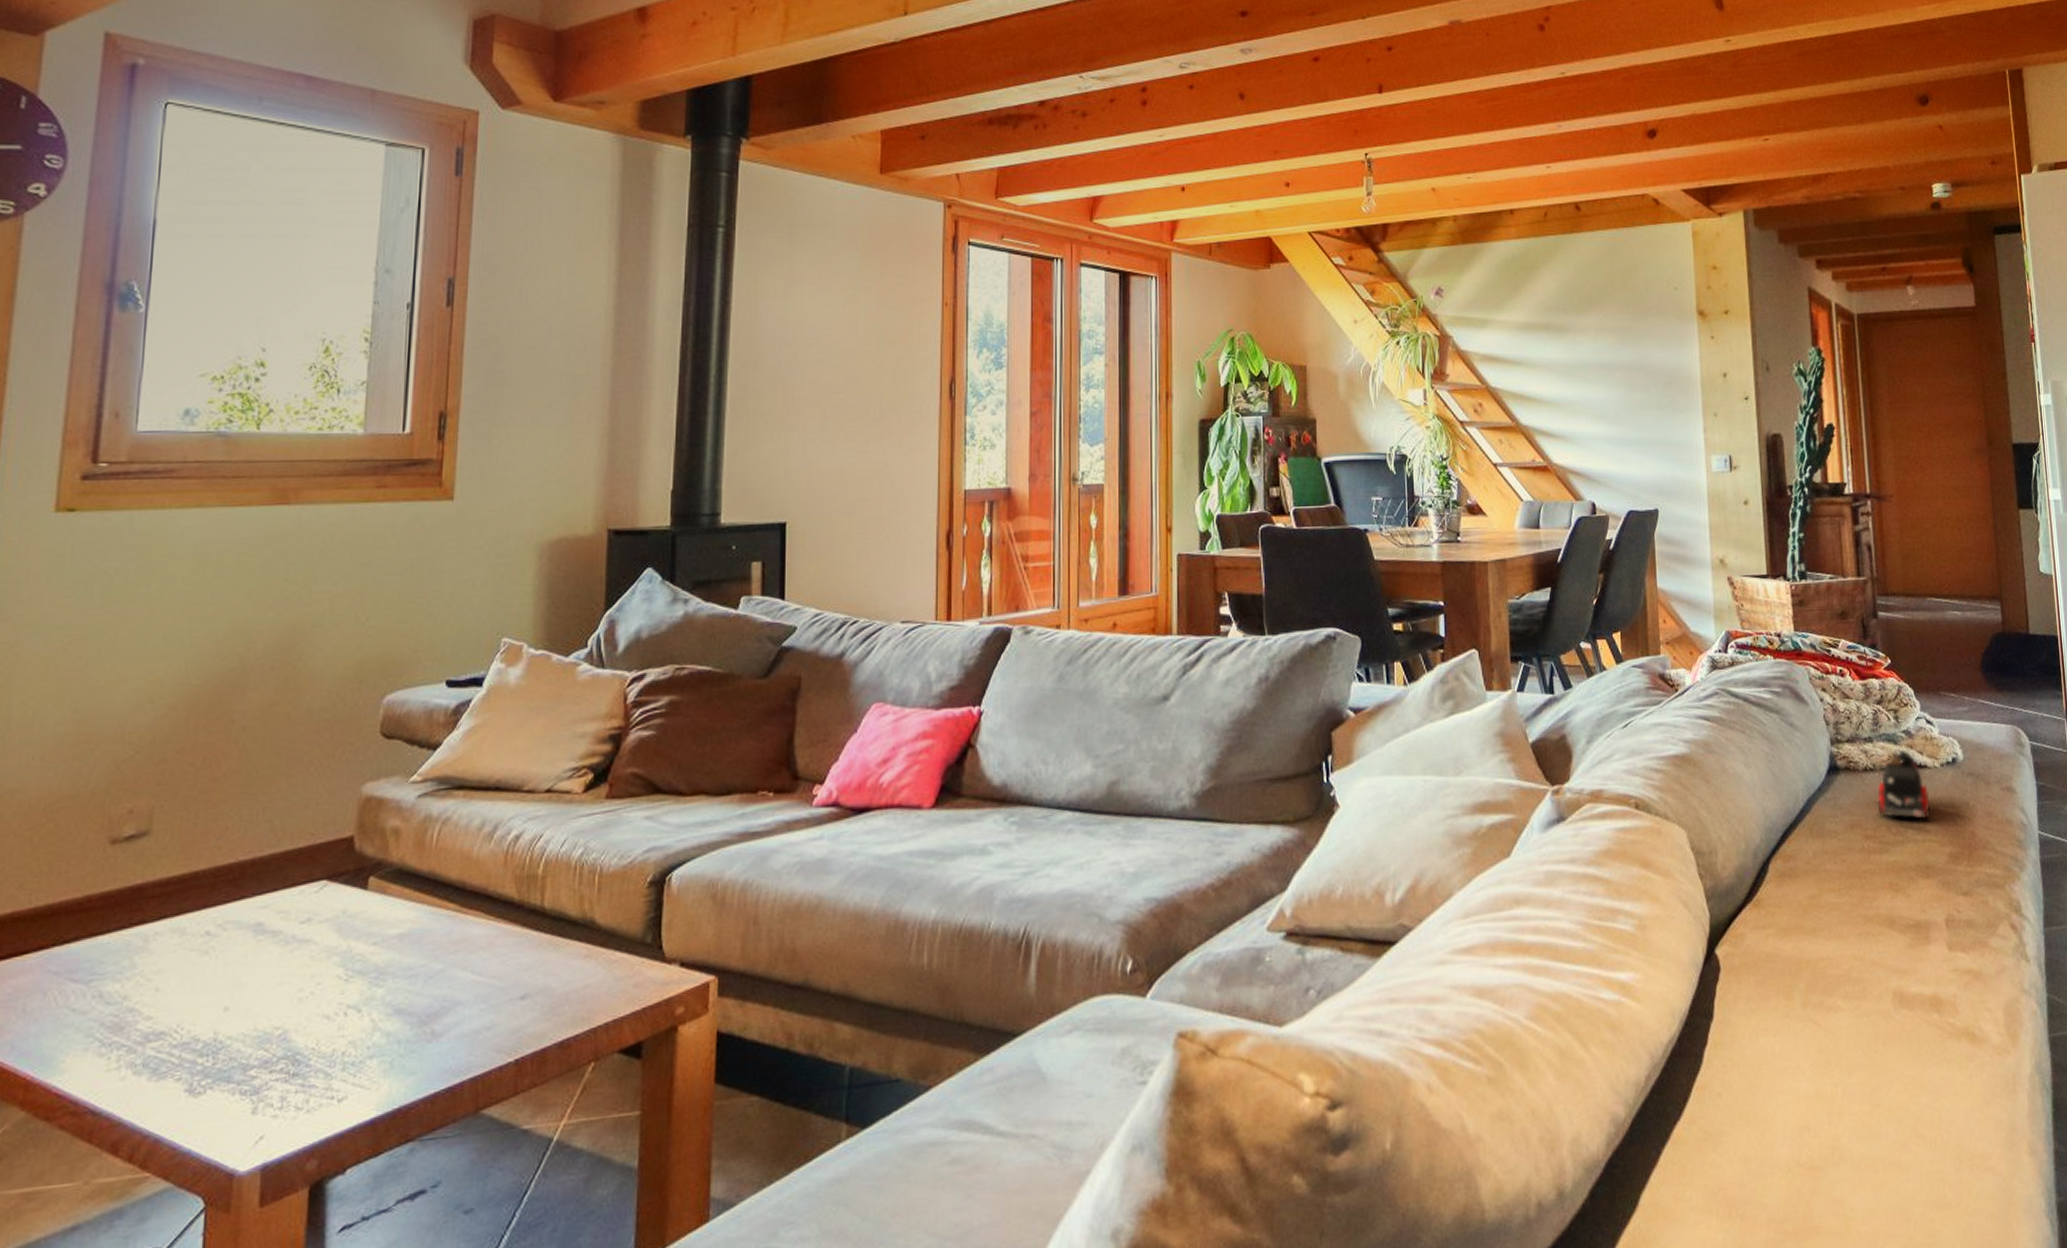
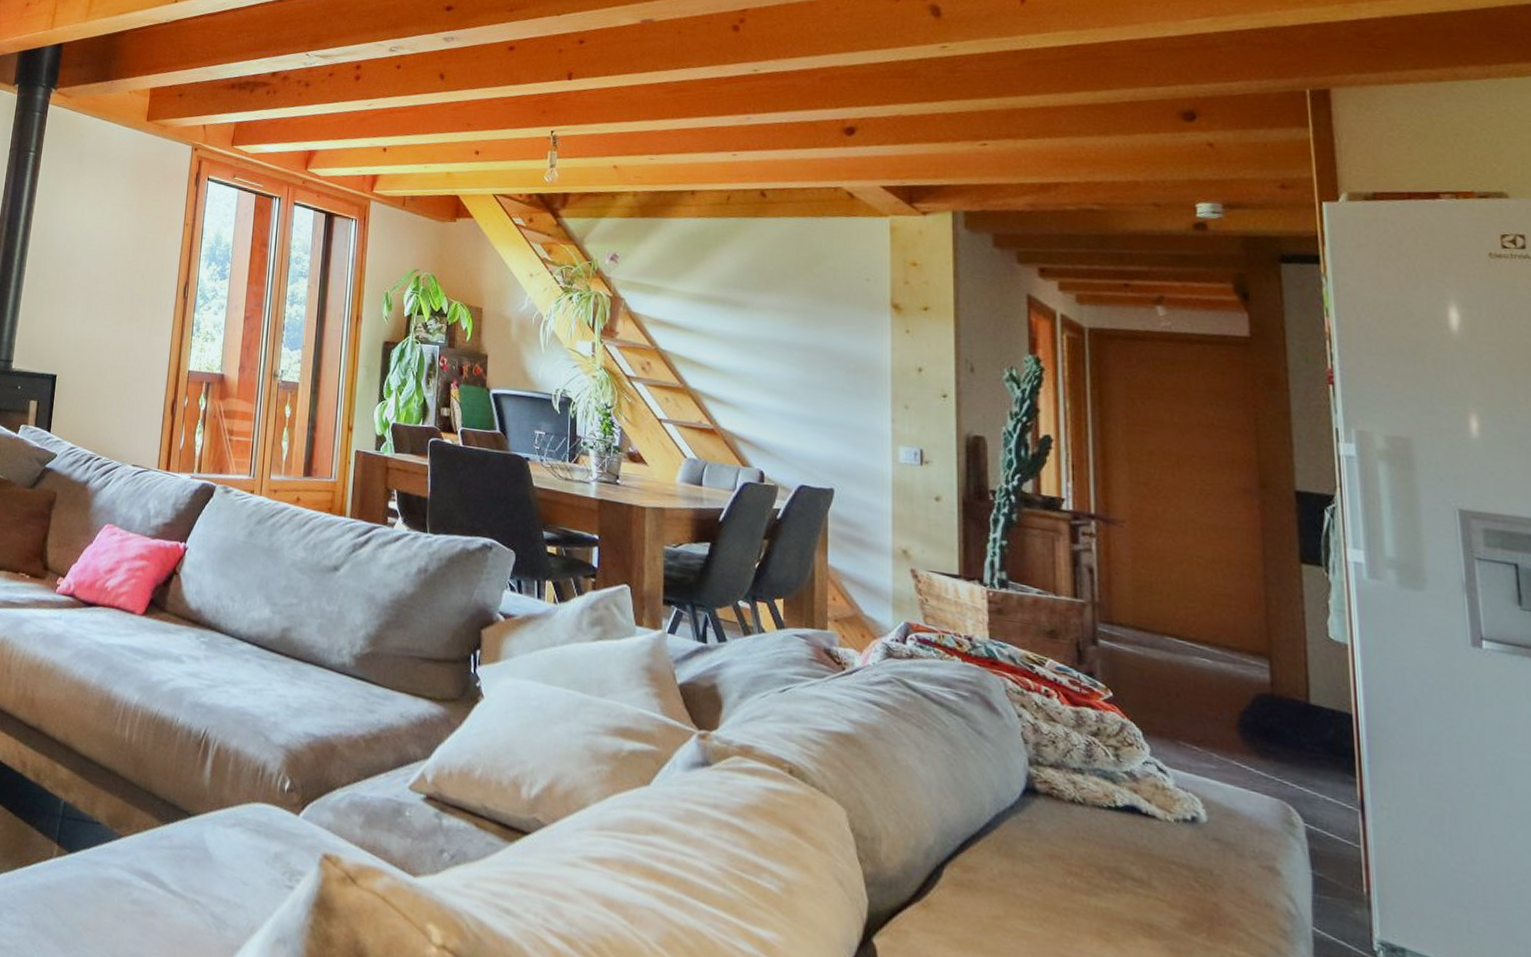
minivan: present [1877,749,1931,820] -> none [1086,790,1159,875]

